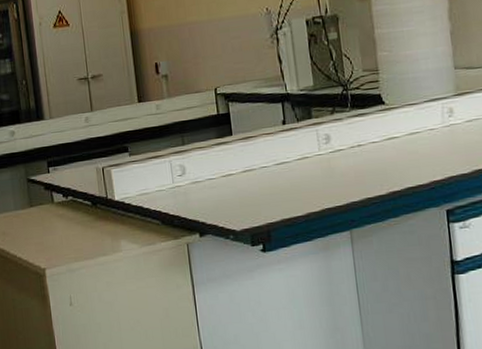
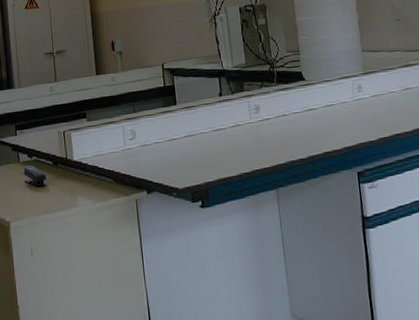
stapler: none [58,206,85,230] -> present [23,165,47,187]

